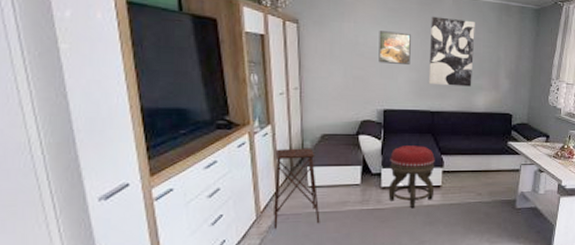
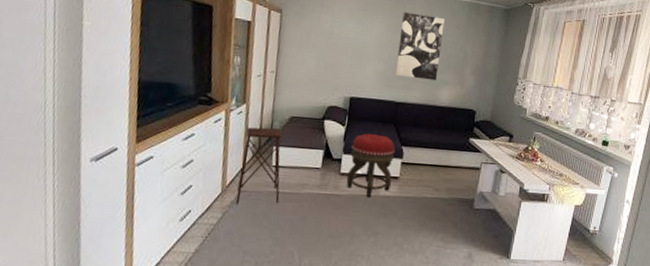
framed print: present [379,31,411,66] -> none [350,23,382,57]

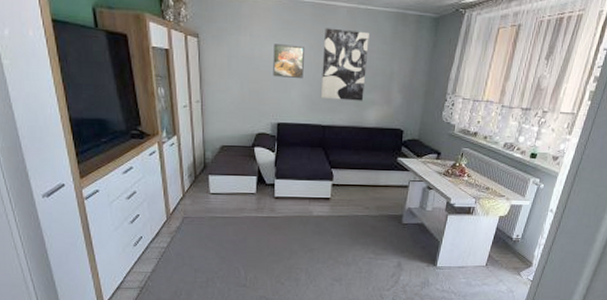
side table: present [235,127,282,206] -> none [181,157,221,231]
footstool: present [346,133,395,197] -> none [281,158,325,217]
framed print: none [350,23,382,57] -> present [273,44,304,79]

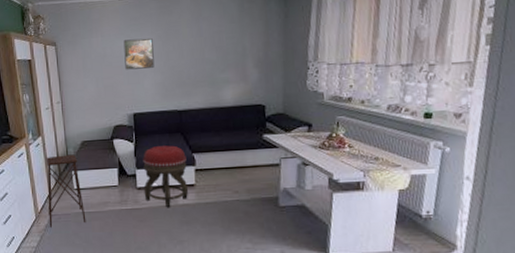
side table: none [181,157,221,231] -> present [46,154,86,229]
footstool: none [281,158,325,217] -> present [143,145,189,207]
wall art: present [320,28,369,101] -> none [170,14,218,84]

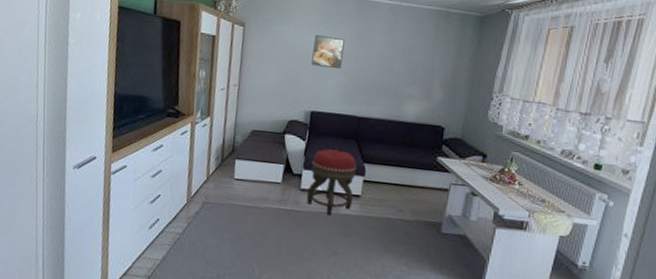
side table: present [46,154,86,229] -> none [199,140,244,217]

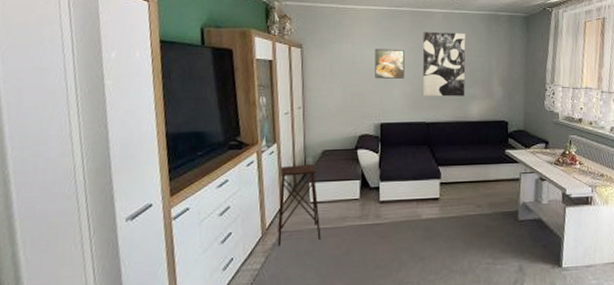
side table: none [199,140,244,217] -> present [277,164,321,248]
footstool: present [306,149,357,214] -> none [386,157,433,222]
wall art: none [357,22,411,95] -> present [422,31,466,97]

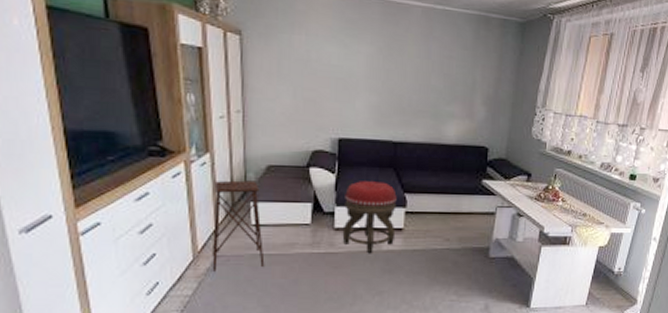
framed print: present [375,49,405,80] -> none [333,45,372,87]
footstool: none [386,157,433,222] -> present [342,181,397,252]
wall art: present [422,31,466,97] -> none [390,29,448,114]

